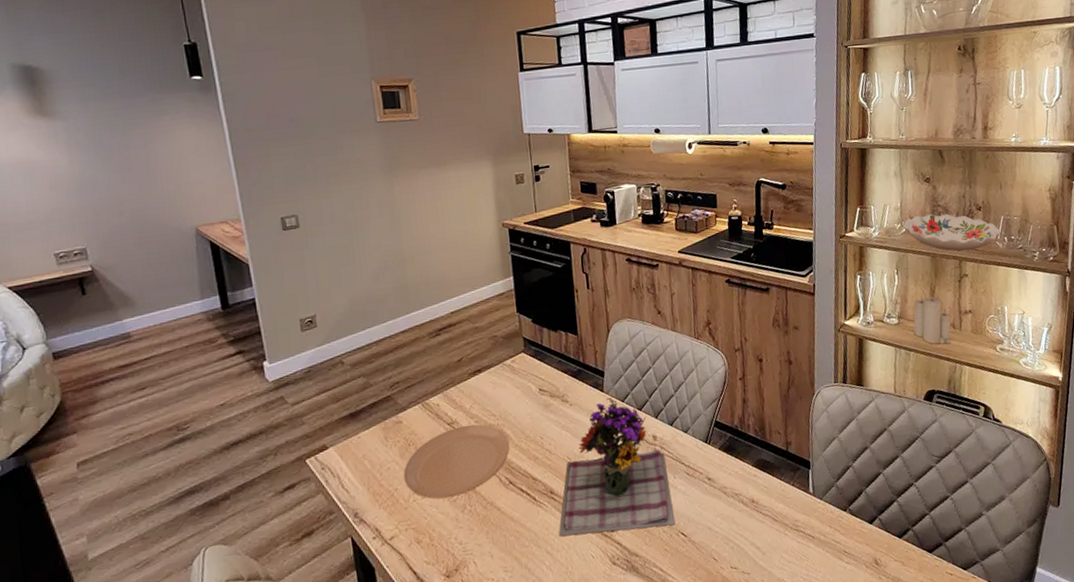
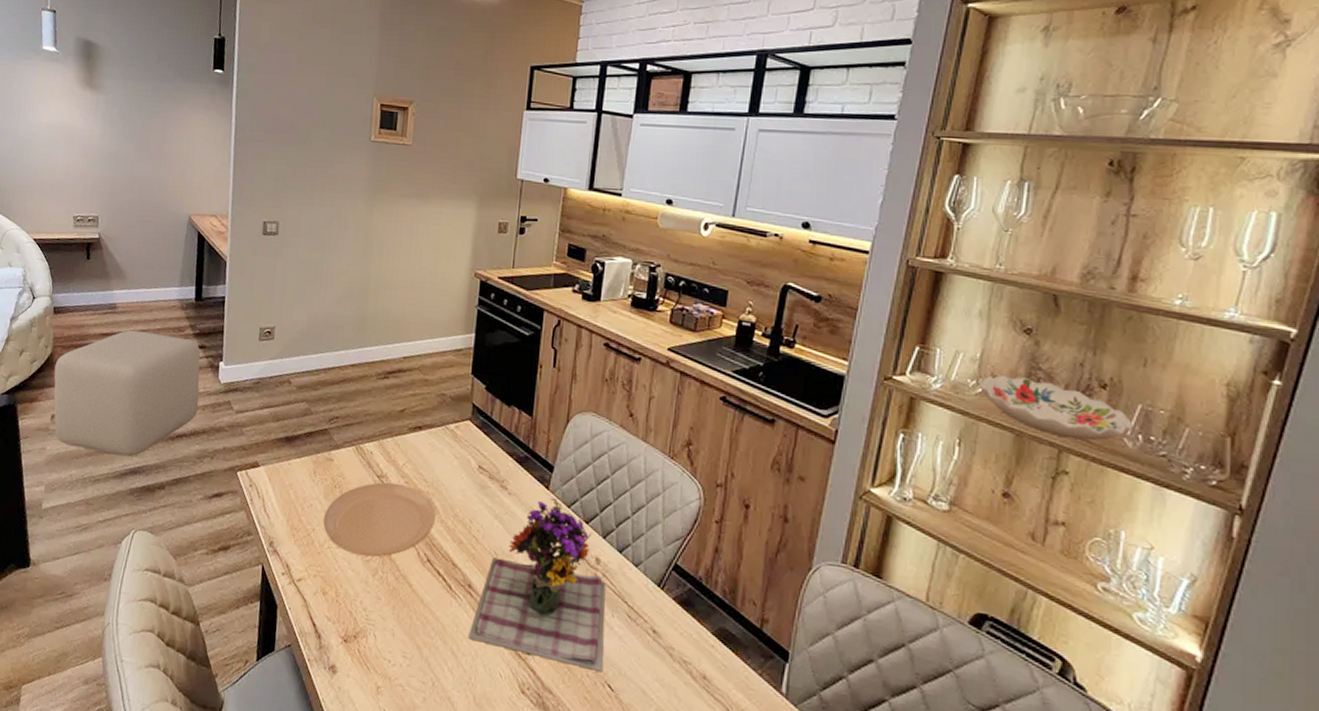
pouf: none [68,348,250,489] -> present [54,329,200,457]
candle: present [913,295,951,344] -> none [970,485,1031,560]

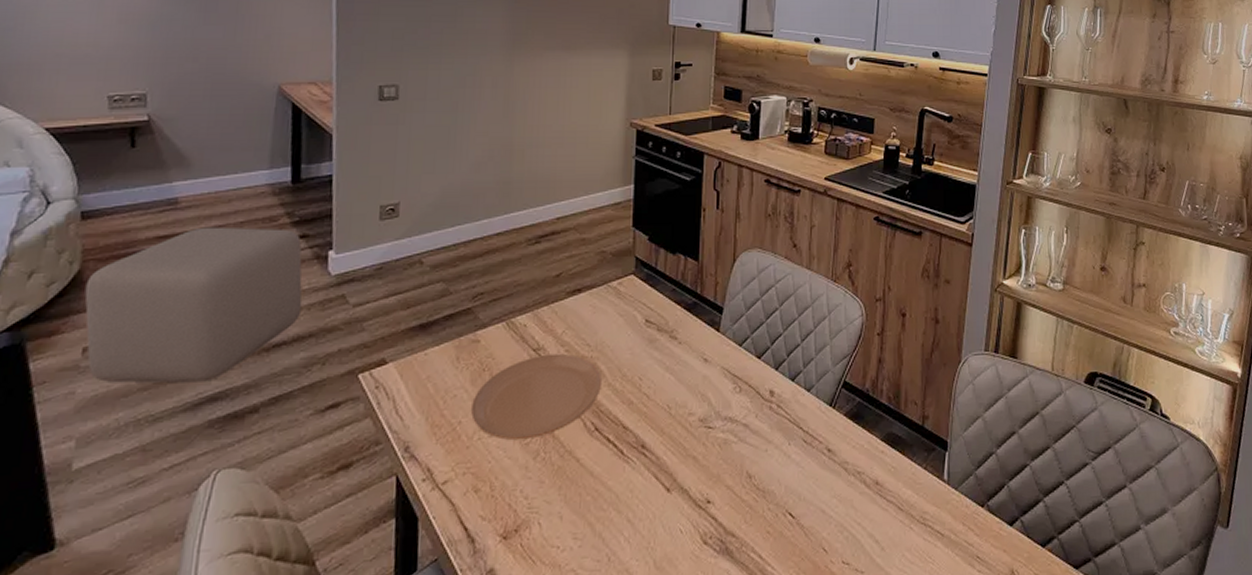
flower arrangement: present [467,497,606,672] -> none [644,339,784,503]
decorative bowl: present [980,374,1134,441] -> none [1078,168,1185,215]

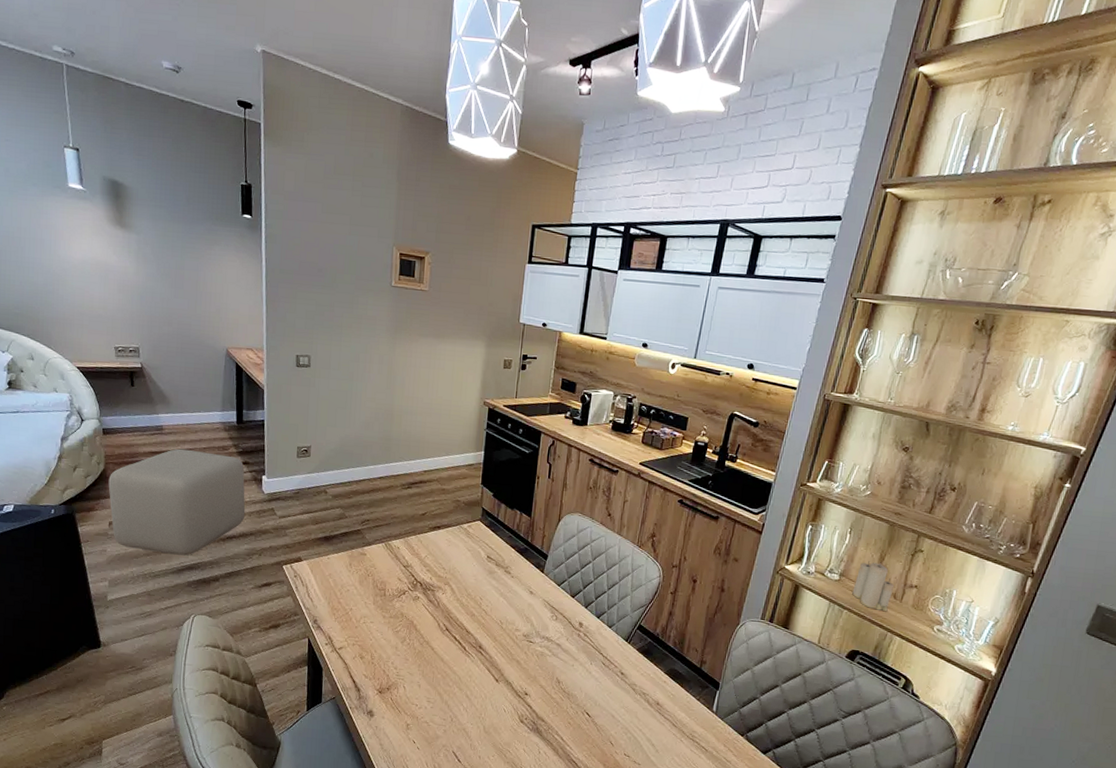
plate: present [471,353,603,440] -> none [359,570,453,629]
candle: none [1079,262,1122,320] -> present [852,561,895,612]

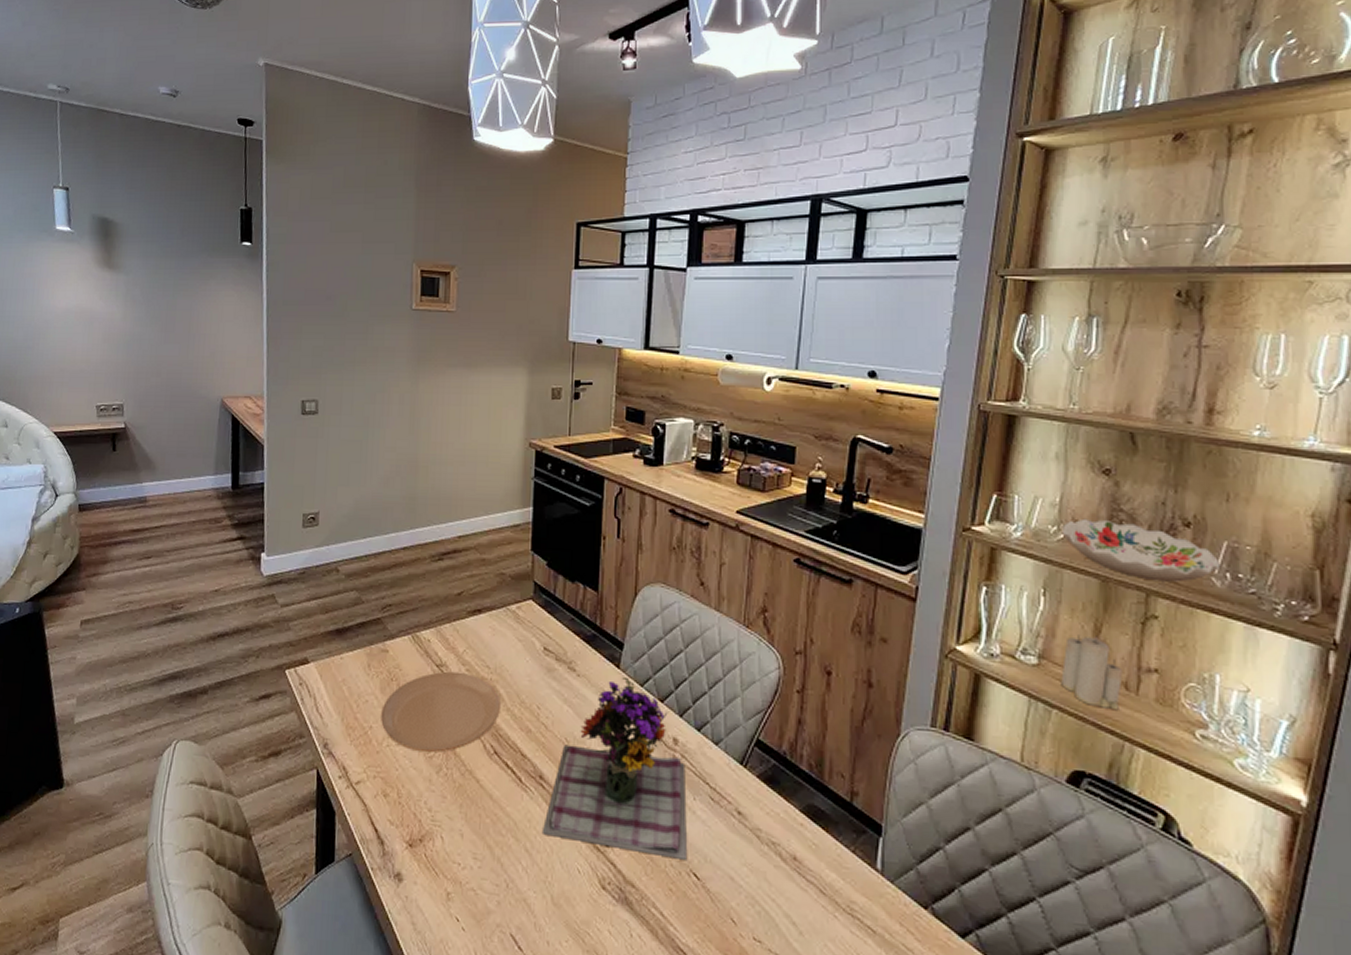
pouf: present [108,448,246,556] -> none [81,524,241,661]
plate: none [359,570,453,629] -> present [381,671,502,753]
flower arrangement: none [479,578,587,704] -> present [541,676,688,860]
decorative bowl: none [868,481,971,528] -> present [1061,518,1221,582]

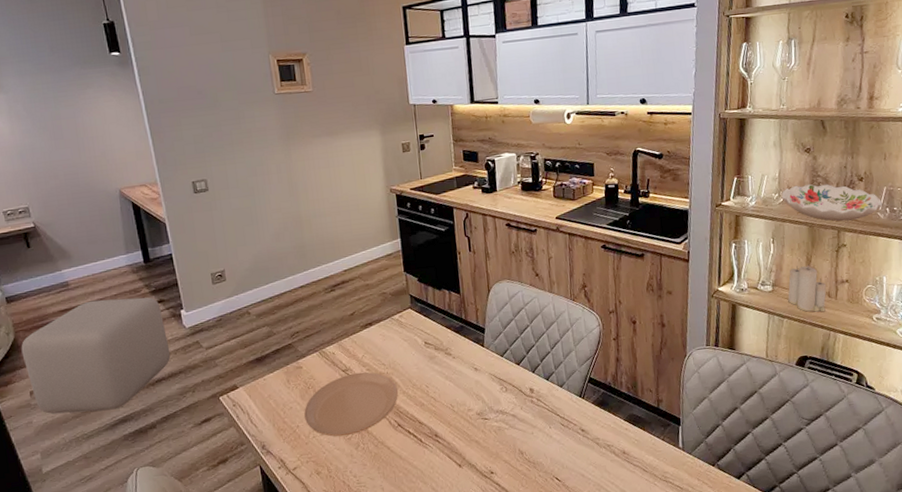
pouf: none [81,524,241,661] -> present [21,297,171,414]
flower arrangement: present [541,676,688,860] -> none [442,352,551,475]

